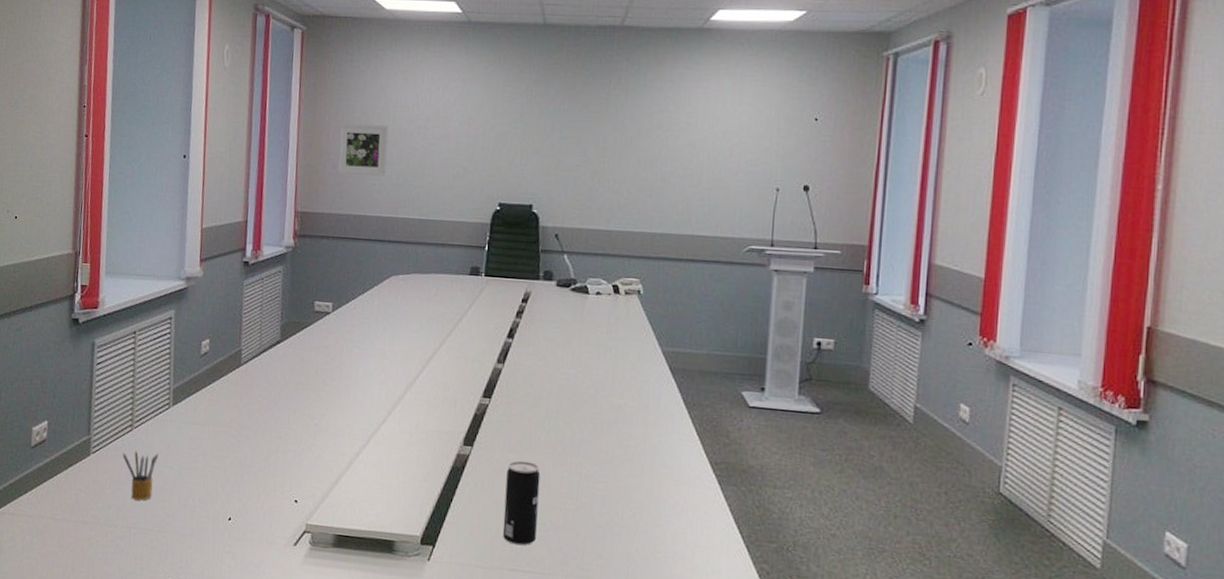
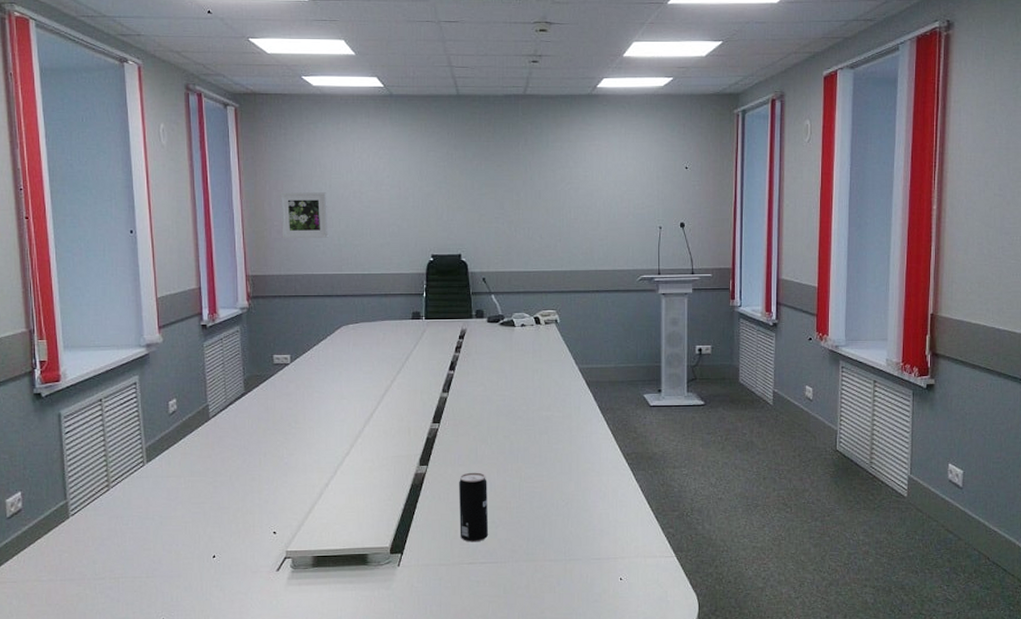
pencil box: present [123,451,158,501] -> none [102,508,138,552]

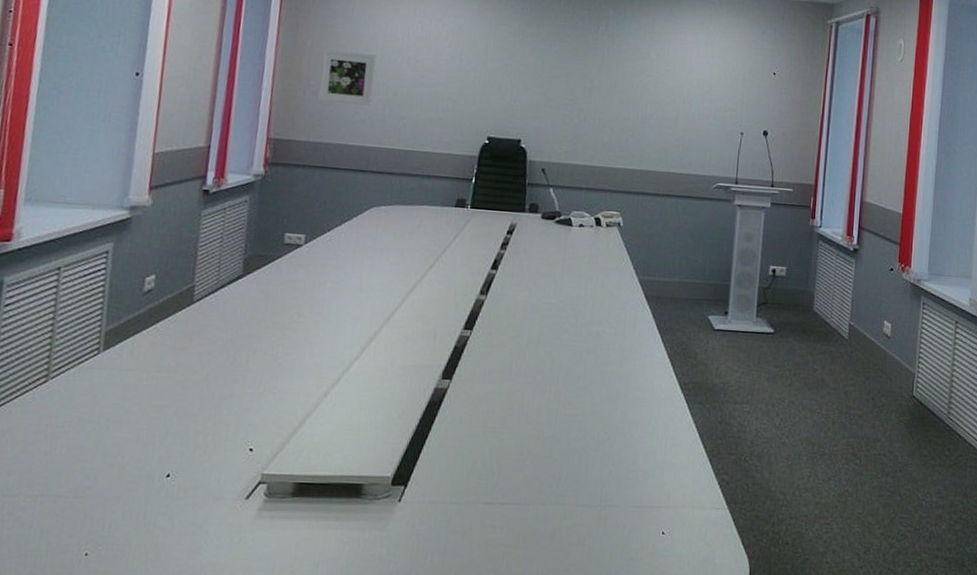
beverage can: present [459,472,489,542] -> none [479,391,520,478]

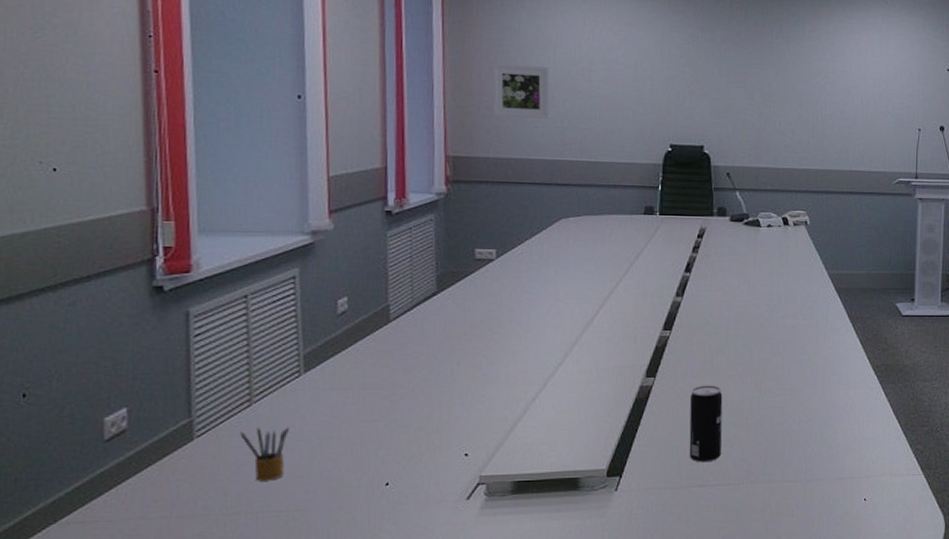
pencil box: none [32,405,80,463] -> present [240,427,289,481]
beverage can: none [479,391,520,478] -> present [689,385,723,463]

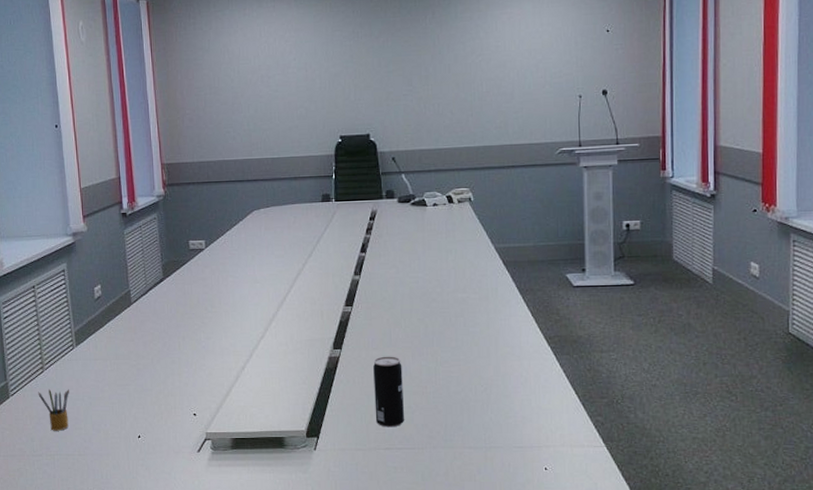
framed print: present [492,64,550,119] -> none [191,78,238,127]

